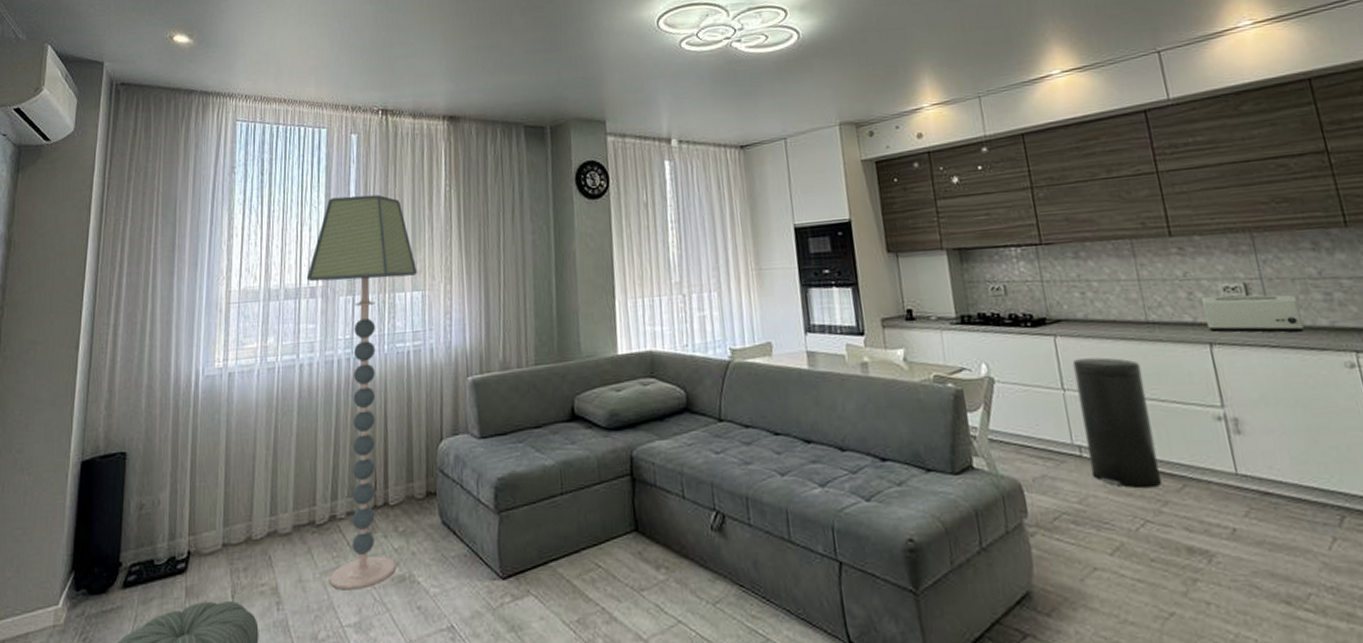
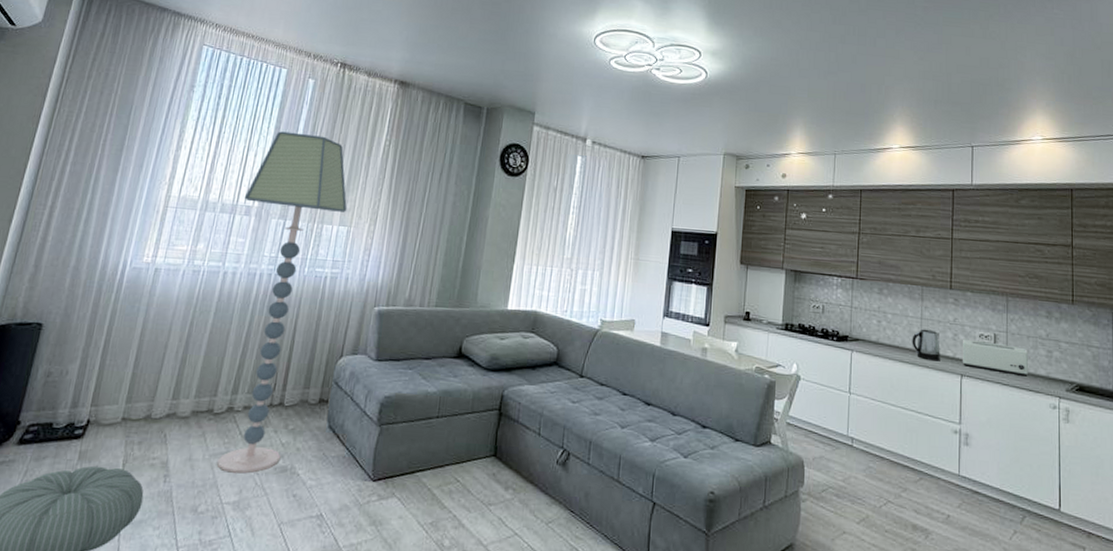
pedal bin: present [1072,357,1162,489] -> none [857,371,909,477]
kettle: none [1131,291,1177,332] -> present [912,329,940,361]

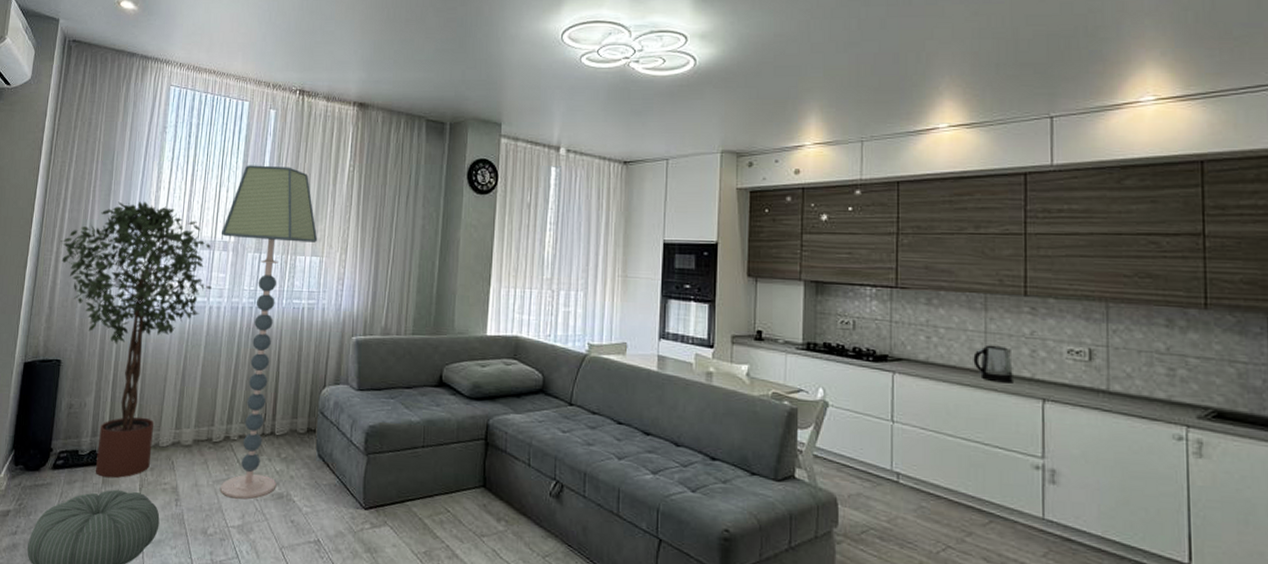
potted tree: none [56,158,232,453] -> present [60,201,212,478]
toaster: present [962,338,1030,376] -> none [1043,355,1143,401]

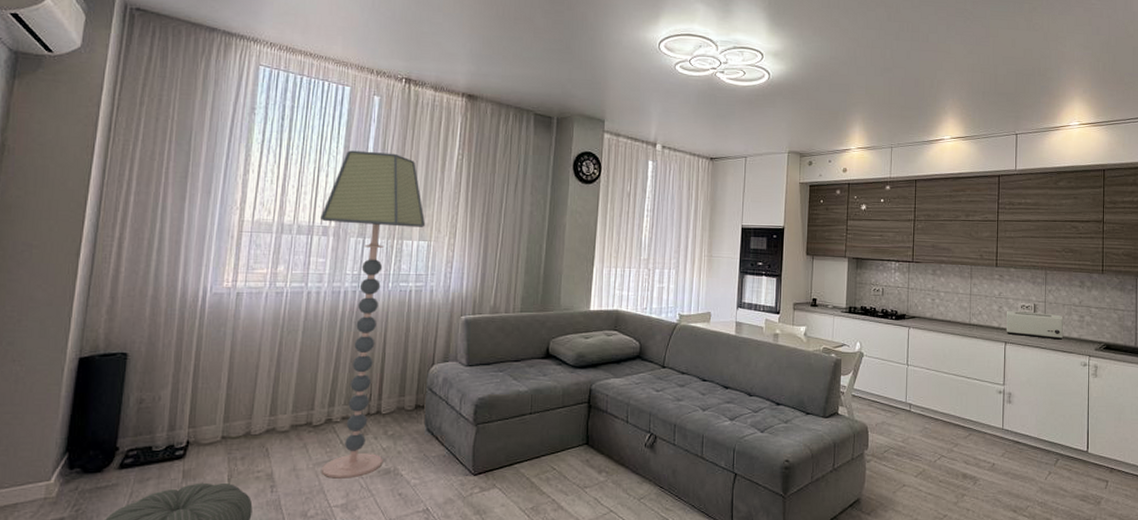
potted tree: present [60,201,212,478] -> none [124,184,310,472]
kettle: present [973,344,1013,383] -> none [962,304,987,332]
toaster: none [1043,355,1143,401] -> present [1006,310,1065,340]

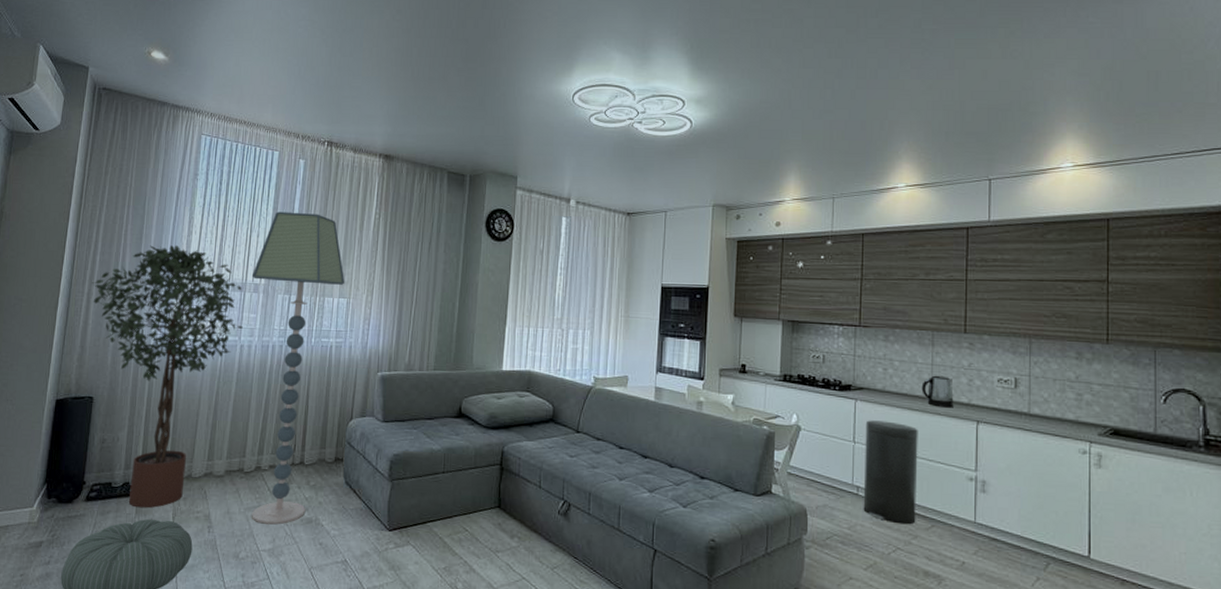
potted tree: none [124,184,310,472] -> present [92,244,243,508]
pedal bin: none [914,345,959,435] -> present [863,420,918,525]
kettle: none [962,304,987,332] -> present [921,375,954,408]
toaster: present [1006,310,1065,340] -> none [978,384,1057,421]

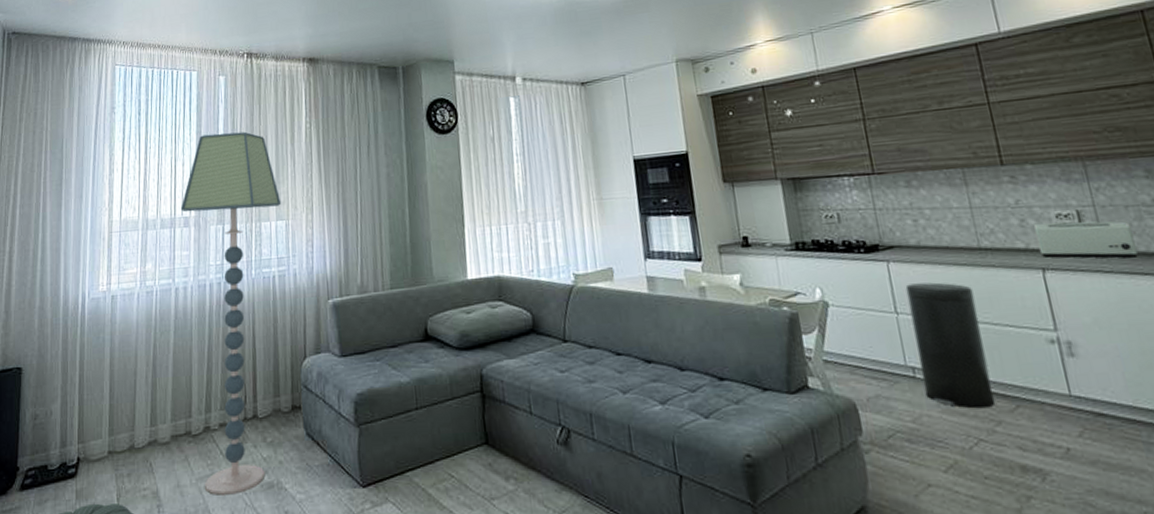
potted tree: present [92,244,243,508] -> none [13,186,176,492]
kettle: present [921,375,954,408] -> none [963,219,1009,258]
toaster: none [978,384,1057,421] -> present [1033,221,1139,258]

